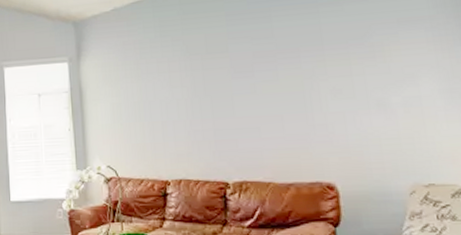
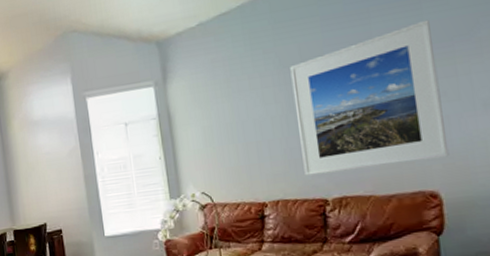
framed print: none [196,22,345,158] -> present [290,19,449,176]

